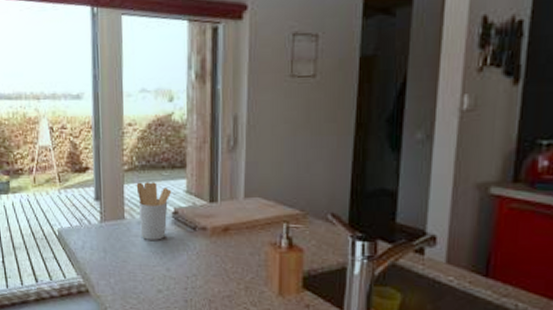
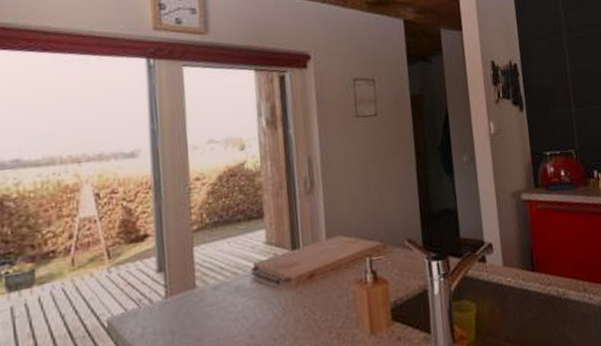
utensil holder: present [136,182,172,240] -> none [208,238,251,307]

